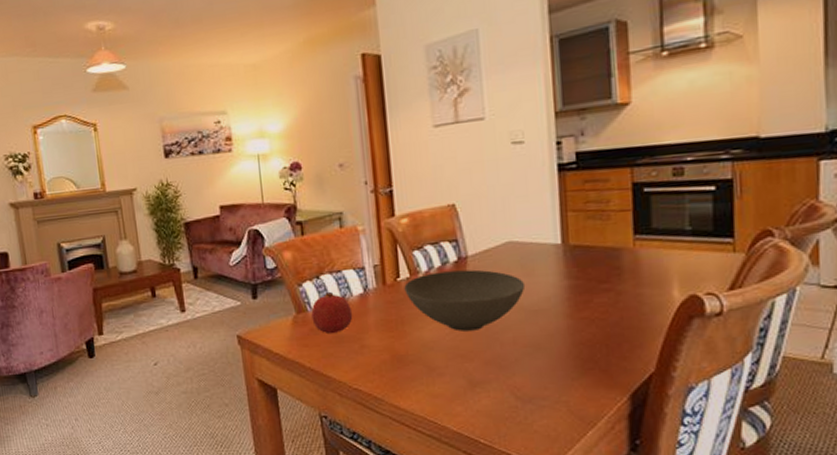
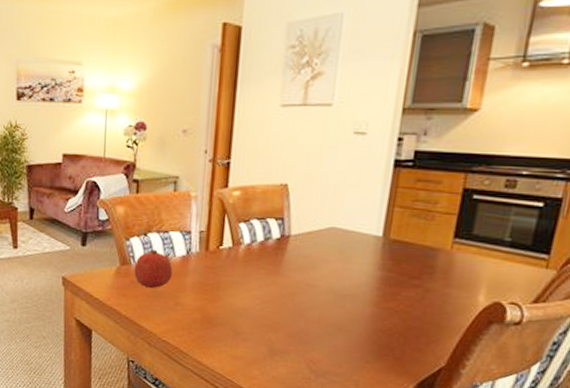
bowl: present [404,269,526,331] -> none [225,246,340,305]

